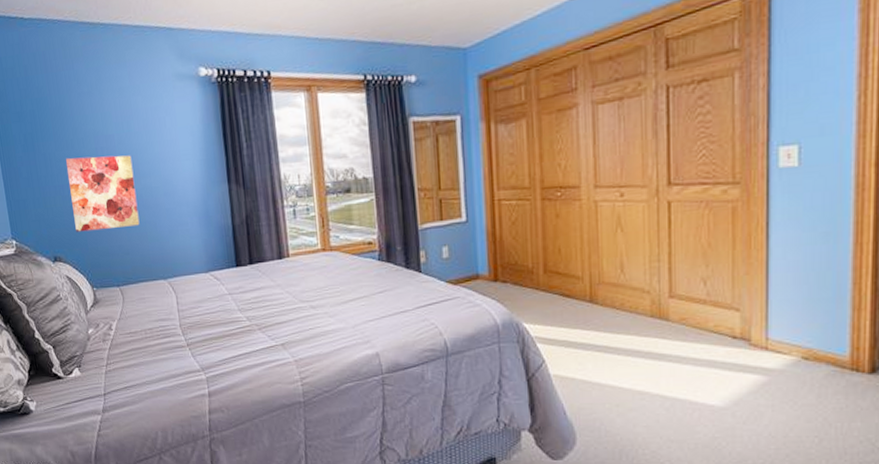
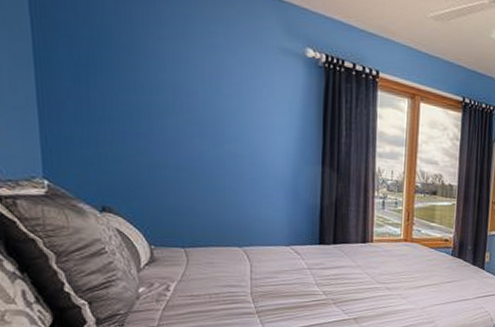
wall art: present [66,155,140,232] -> none [132,102,218,190]

